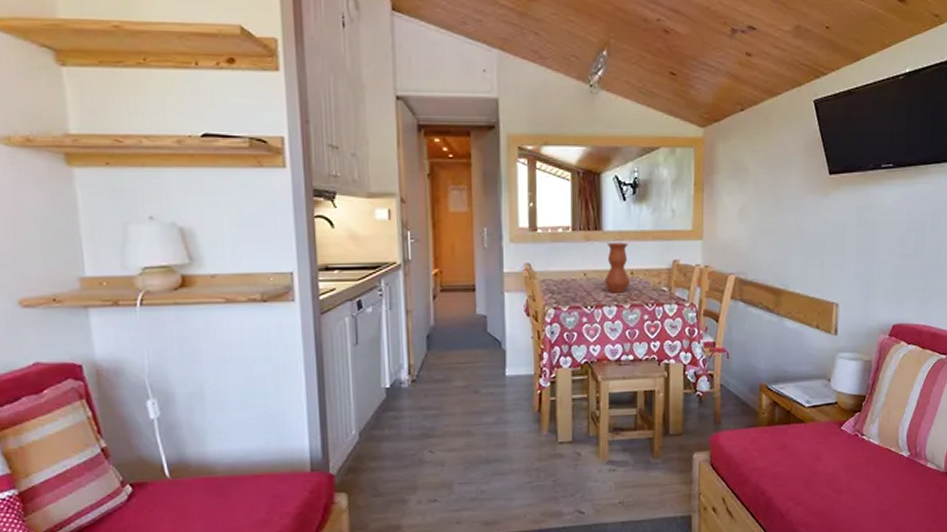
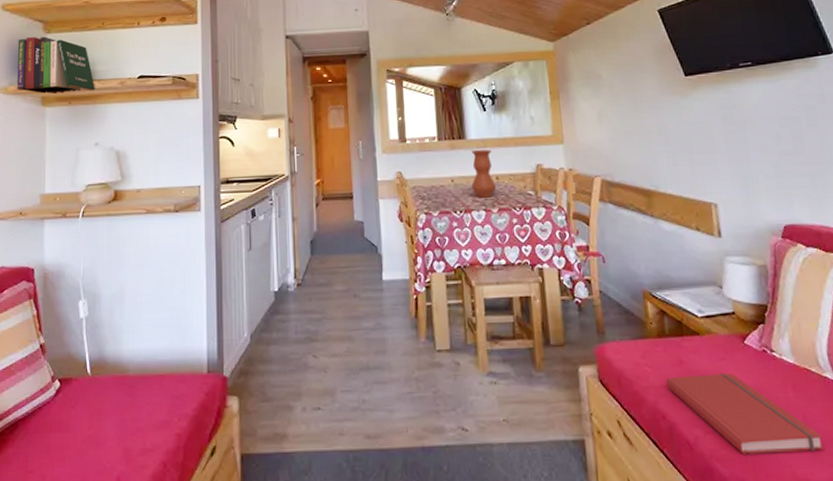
books: none [17,70,142,151] -> present [17,37,95,94]
book: none [769,454,890,520] -> present [666,373,825,454]

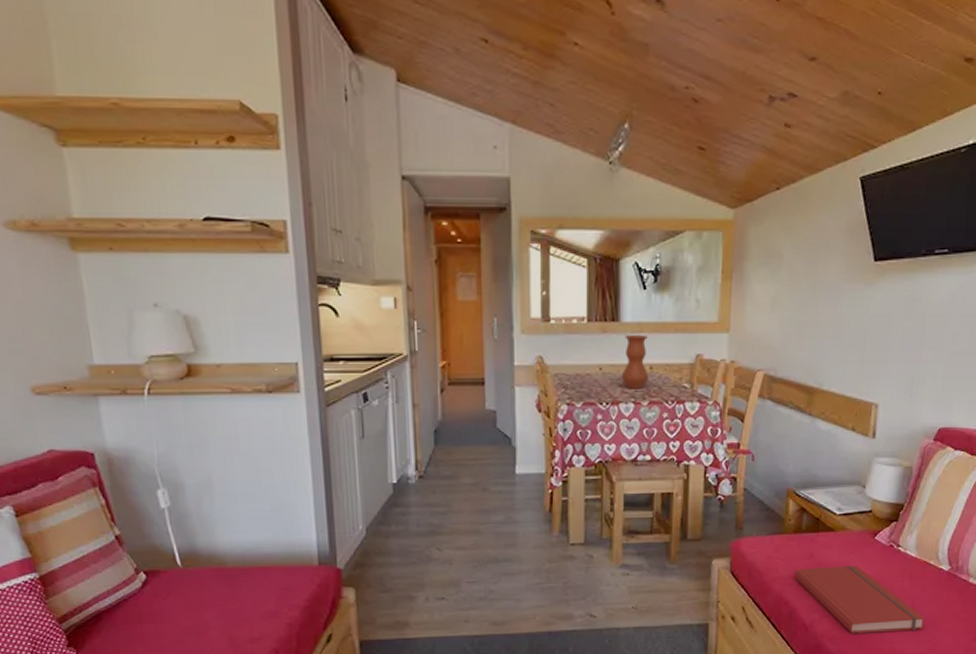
books: present [17,37,95,94] -> none [19,151,145,236]

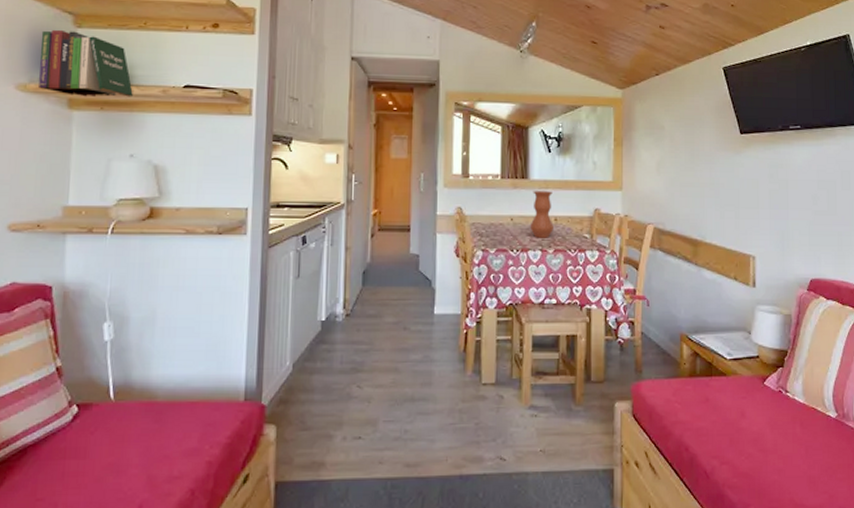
books: none [19,151,145,236] -> present [39,30,133,98]
book: present [794,565,925,634] -> none [692,410,820,483]

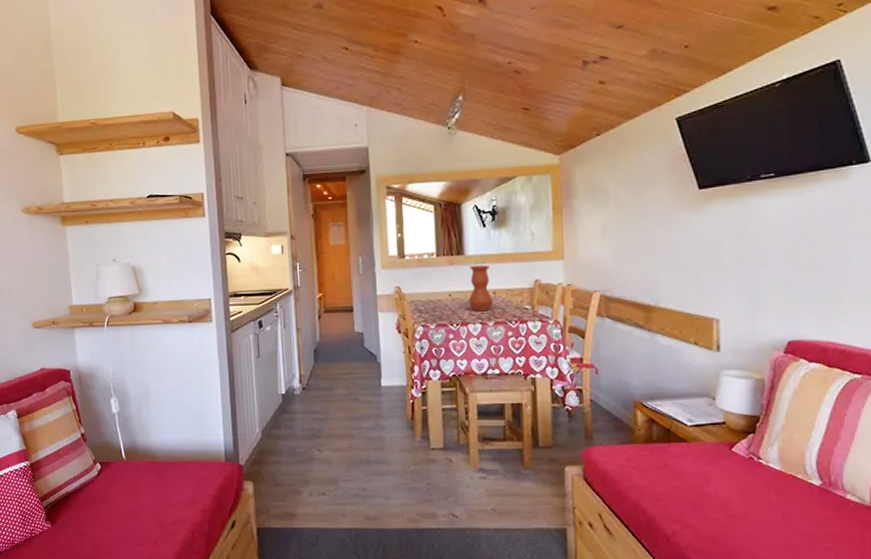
books: present [39,30,133,98] -> none [34,158,109,214]

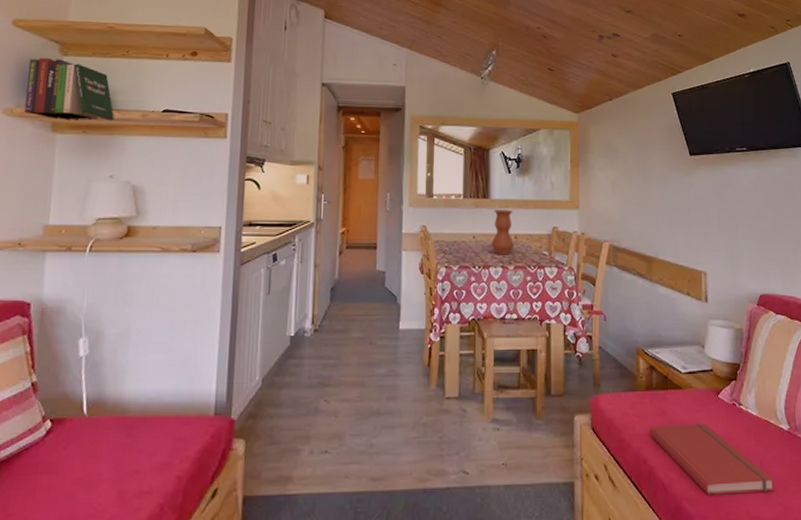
books: none [34,158,109,214] -> present [24,58,114,121]
book: none [649,476,801,548] -> present [649,423,775,495]

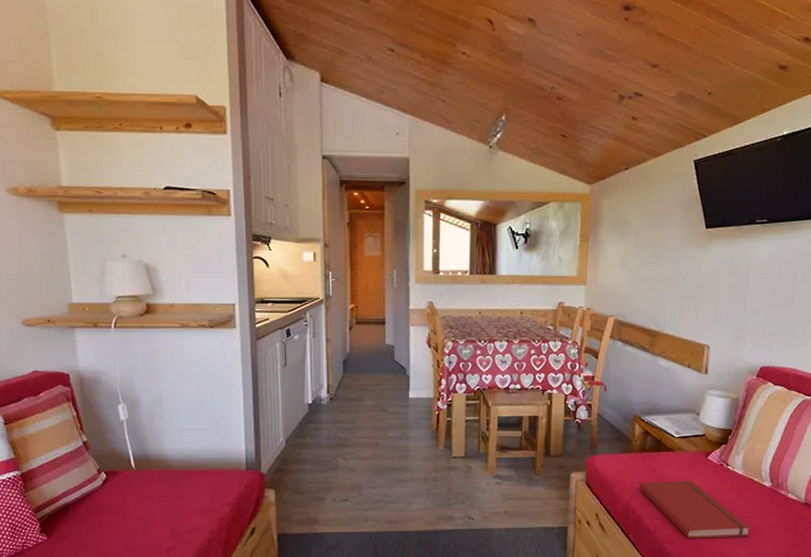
books: present [24,58,114,121] -> none [23,133,117,200]
vase: present [491,210,514,255] -> none [497,286,519,330]

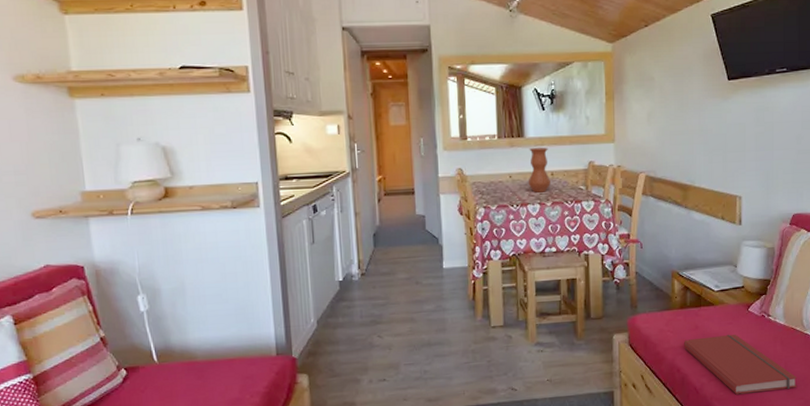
vase: none [497,286,519,330] -> present [528,148,550,193]

